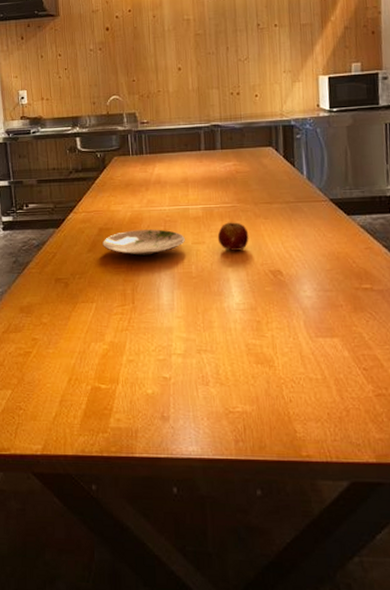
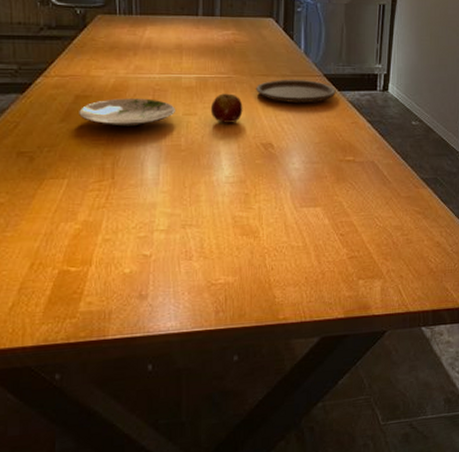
plate: none [260,205,345,230] -> present [256,80,336,104]

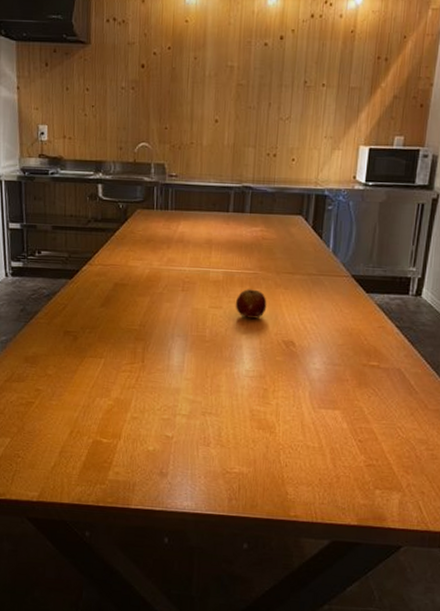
plate: present [79,98,175,128] -> none [117,288,202,316]
plate: present [256,80,336,104] -> none [281,278,364,304]

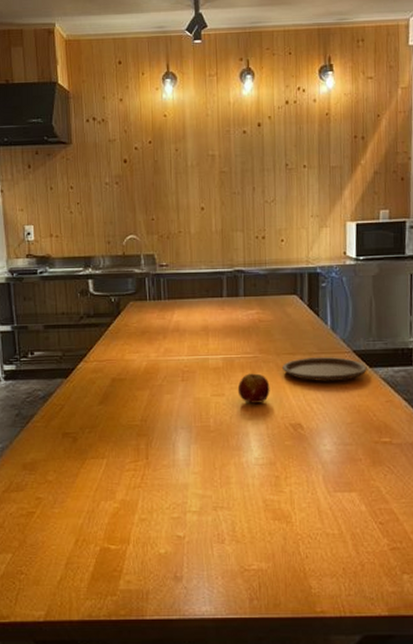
plate: none [281,278,364,304] -> present [282,357,367,382]

